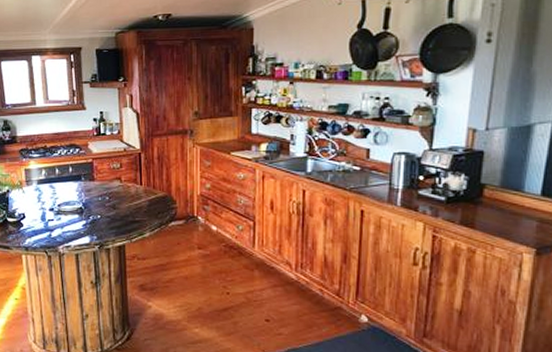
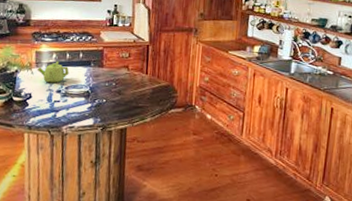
teapot: none [28,177,60,201] -> present [37,61,69,83]

